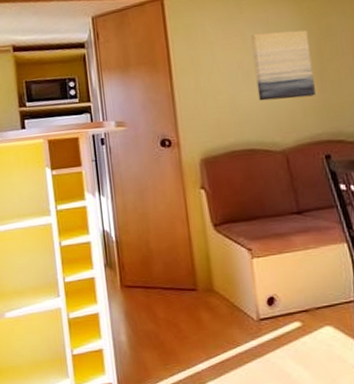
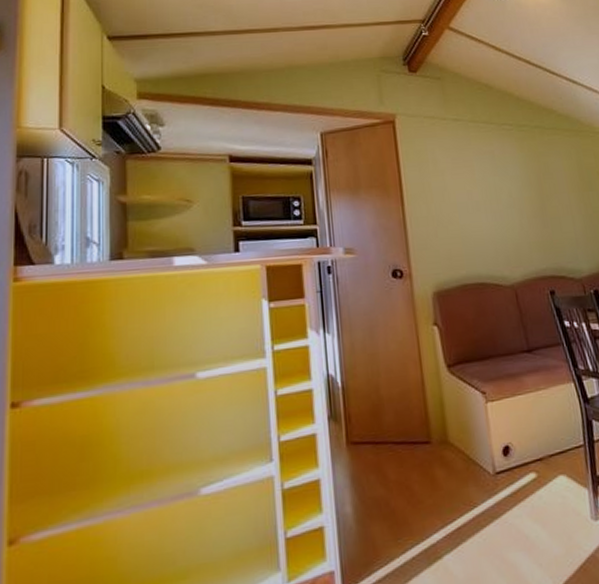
wall art: present [251,29,316,101] -> none [479,165,539,234]

